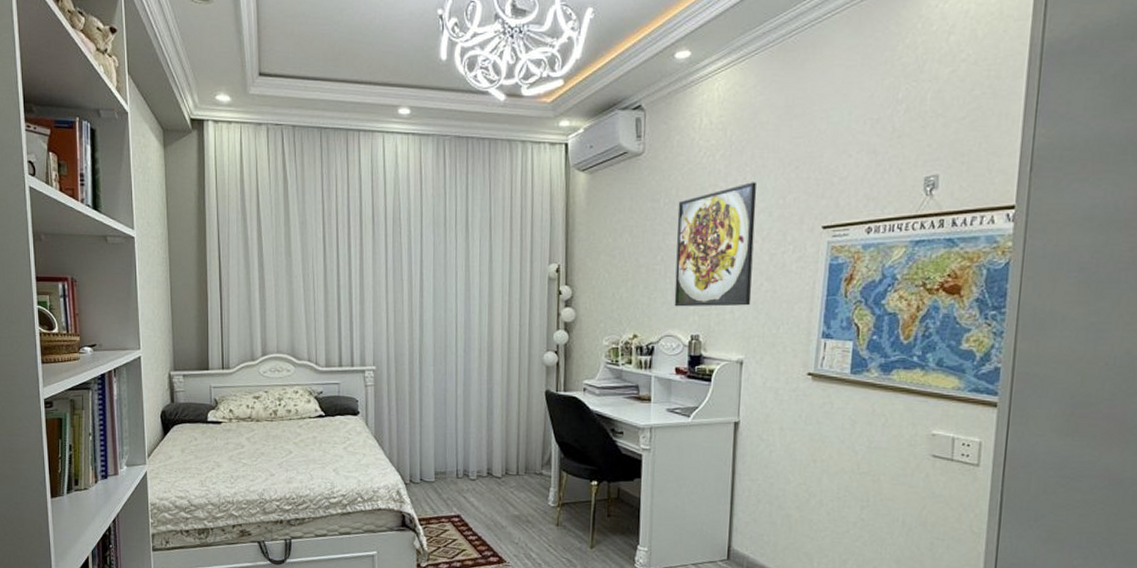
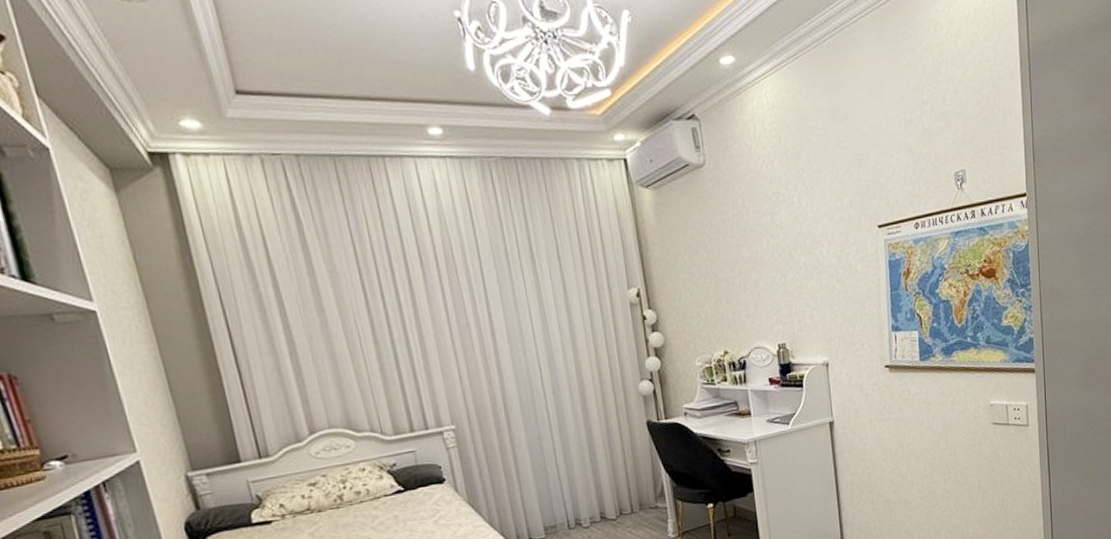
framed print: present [674,182,757,307] -> none [746,187,827,318]

